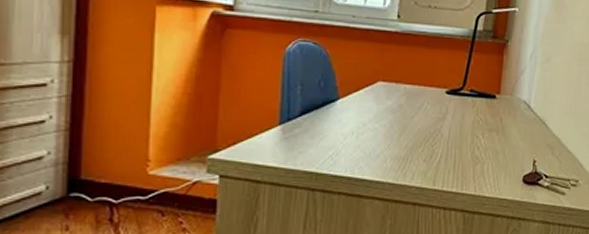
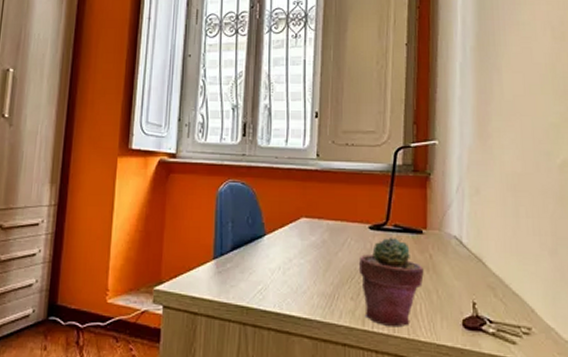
potted succulent: none [433,102,494,184] -> present [358,238,424,326]

